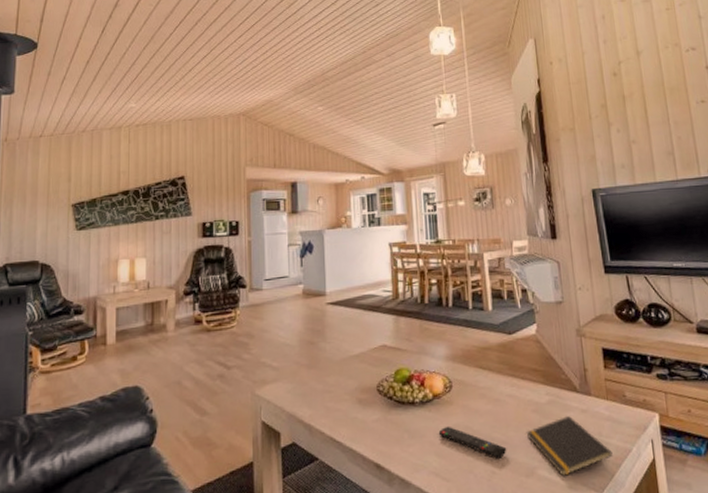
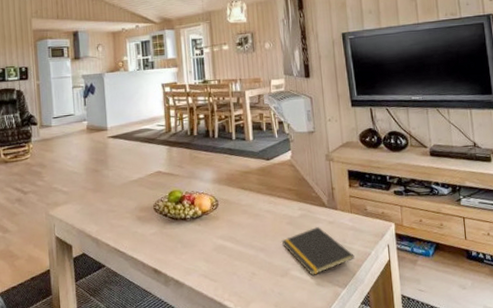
remote control: present [438,425,507,459] -> none [207,237,265,263]

